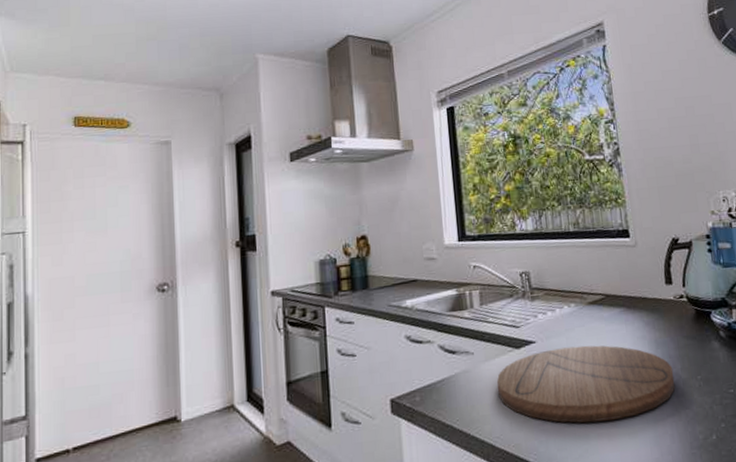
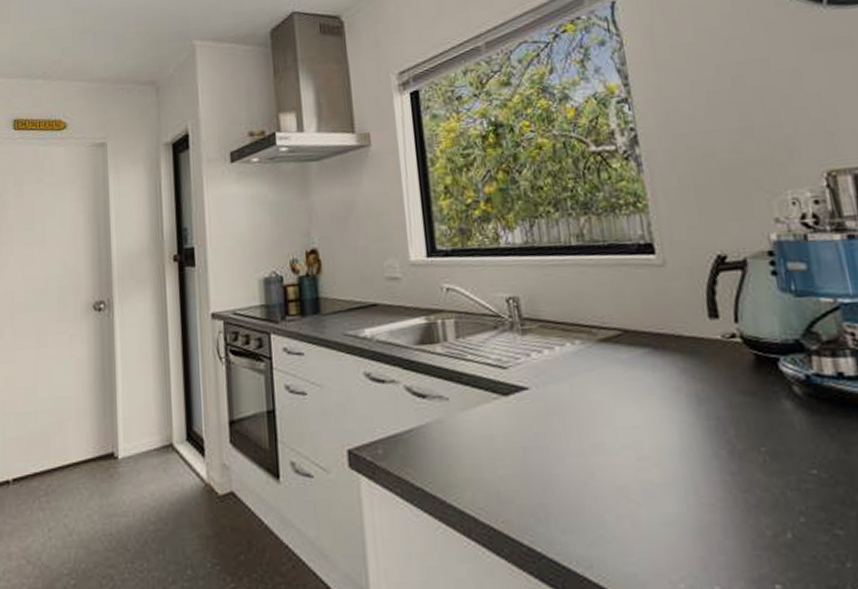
cutting board: present [496,345,676,424] -> none [478,396,728,501]

